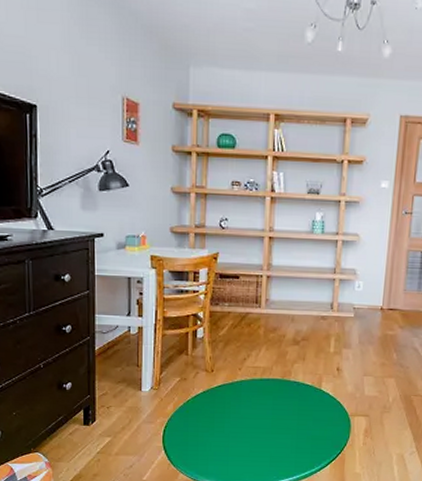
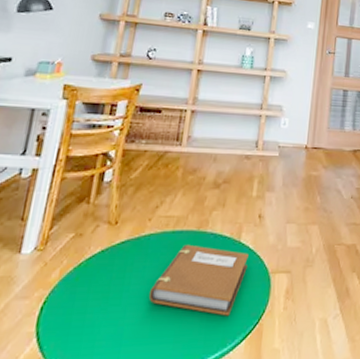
notebook: none [247,390,329,446] -> present [149,244,249,316]

